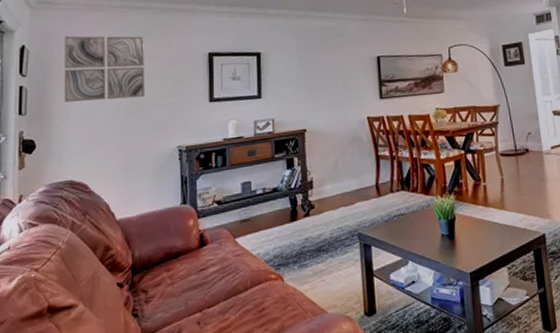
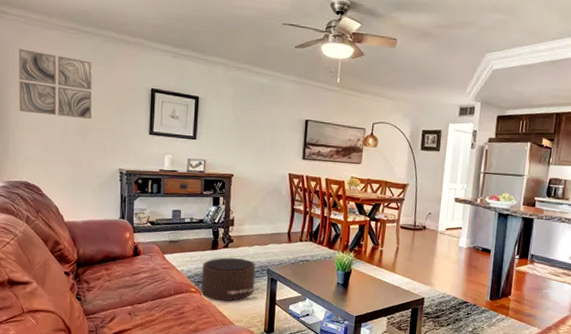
pouf: none [282,226,352,285] -> present [201,257,259,301]

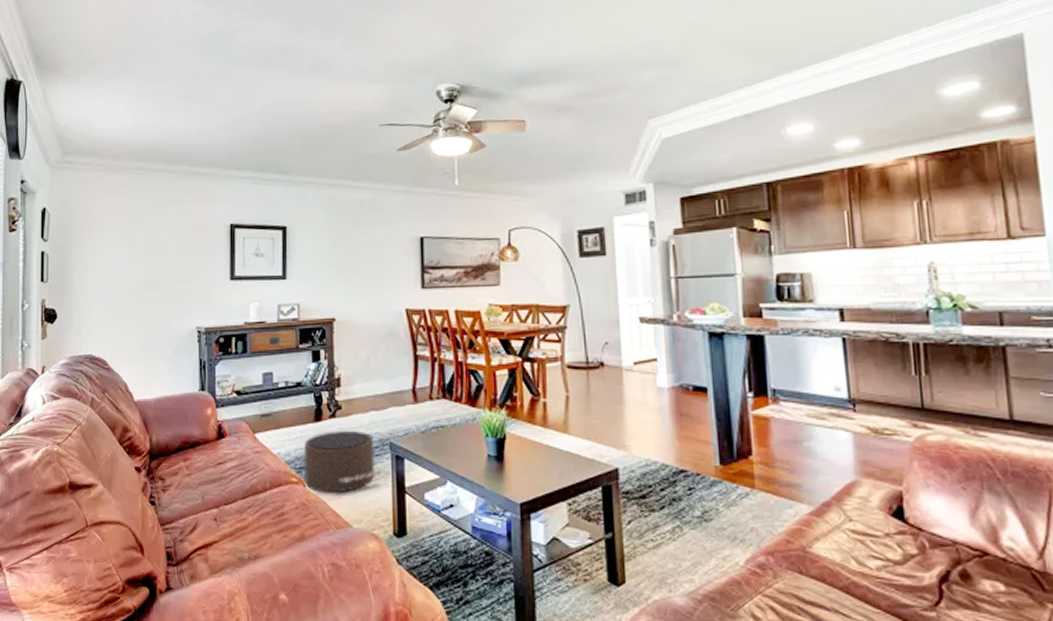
wall art: present [19,48,92,119] -> none [84,199,163,272]

